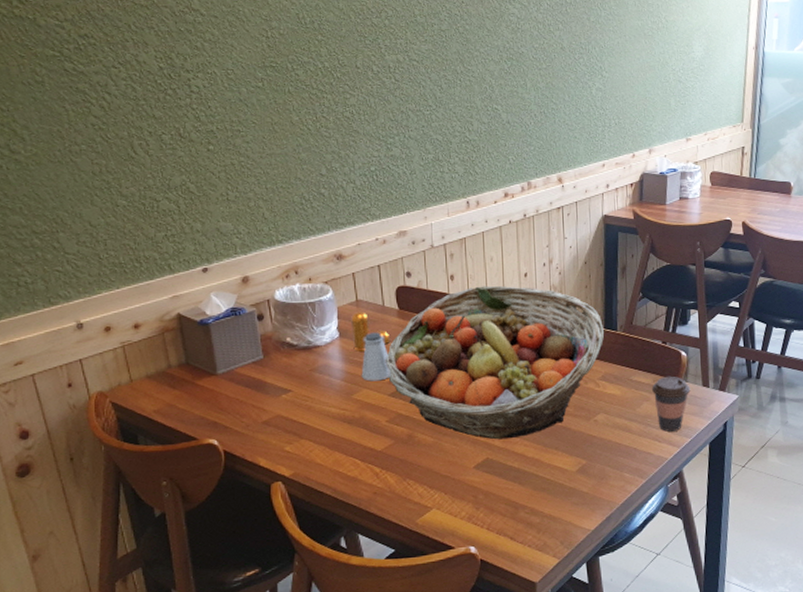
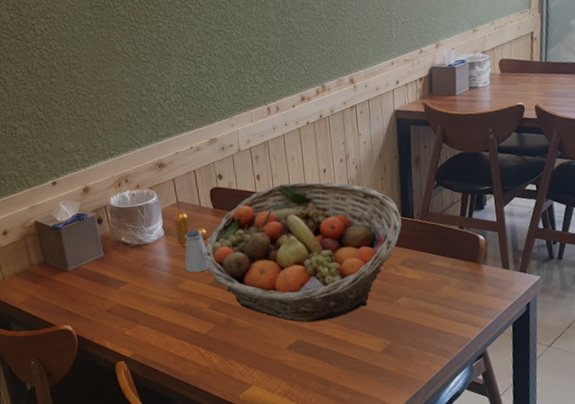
coffee cup: present [651,376,691,432] -> none [450,259,491,313]

